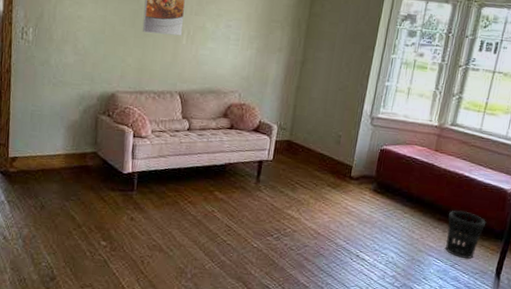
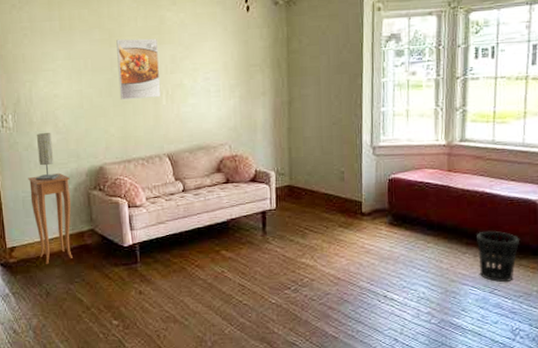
side table: none [39,92,81,179] -> present [28,172,73,264]
table lamp: none [47,51,72,99] -> present [35,133,60,181]

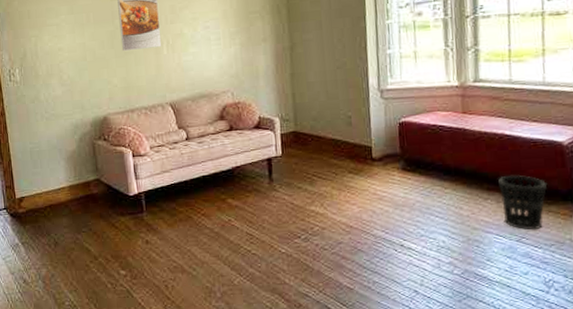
side table: present [28,172,73,264] -> none [35,123,79,214]
table lamp: present [35,133,60,181] -> none [42,85,66,132]

